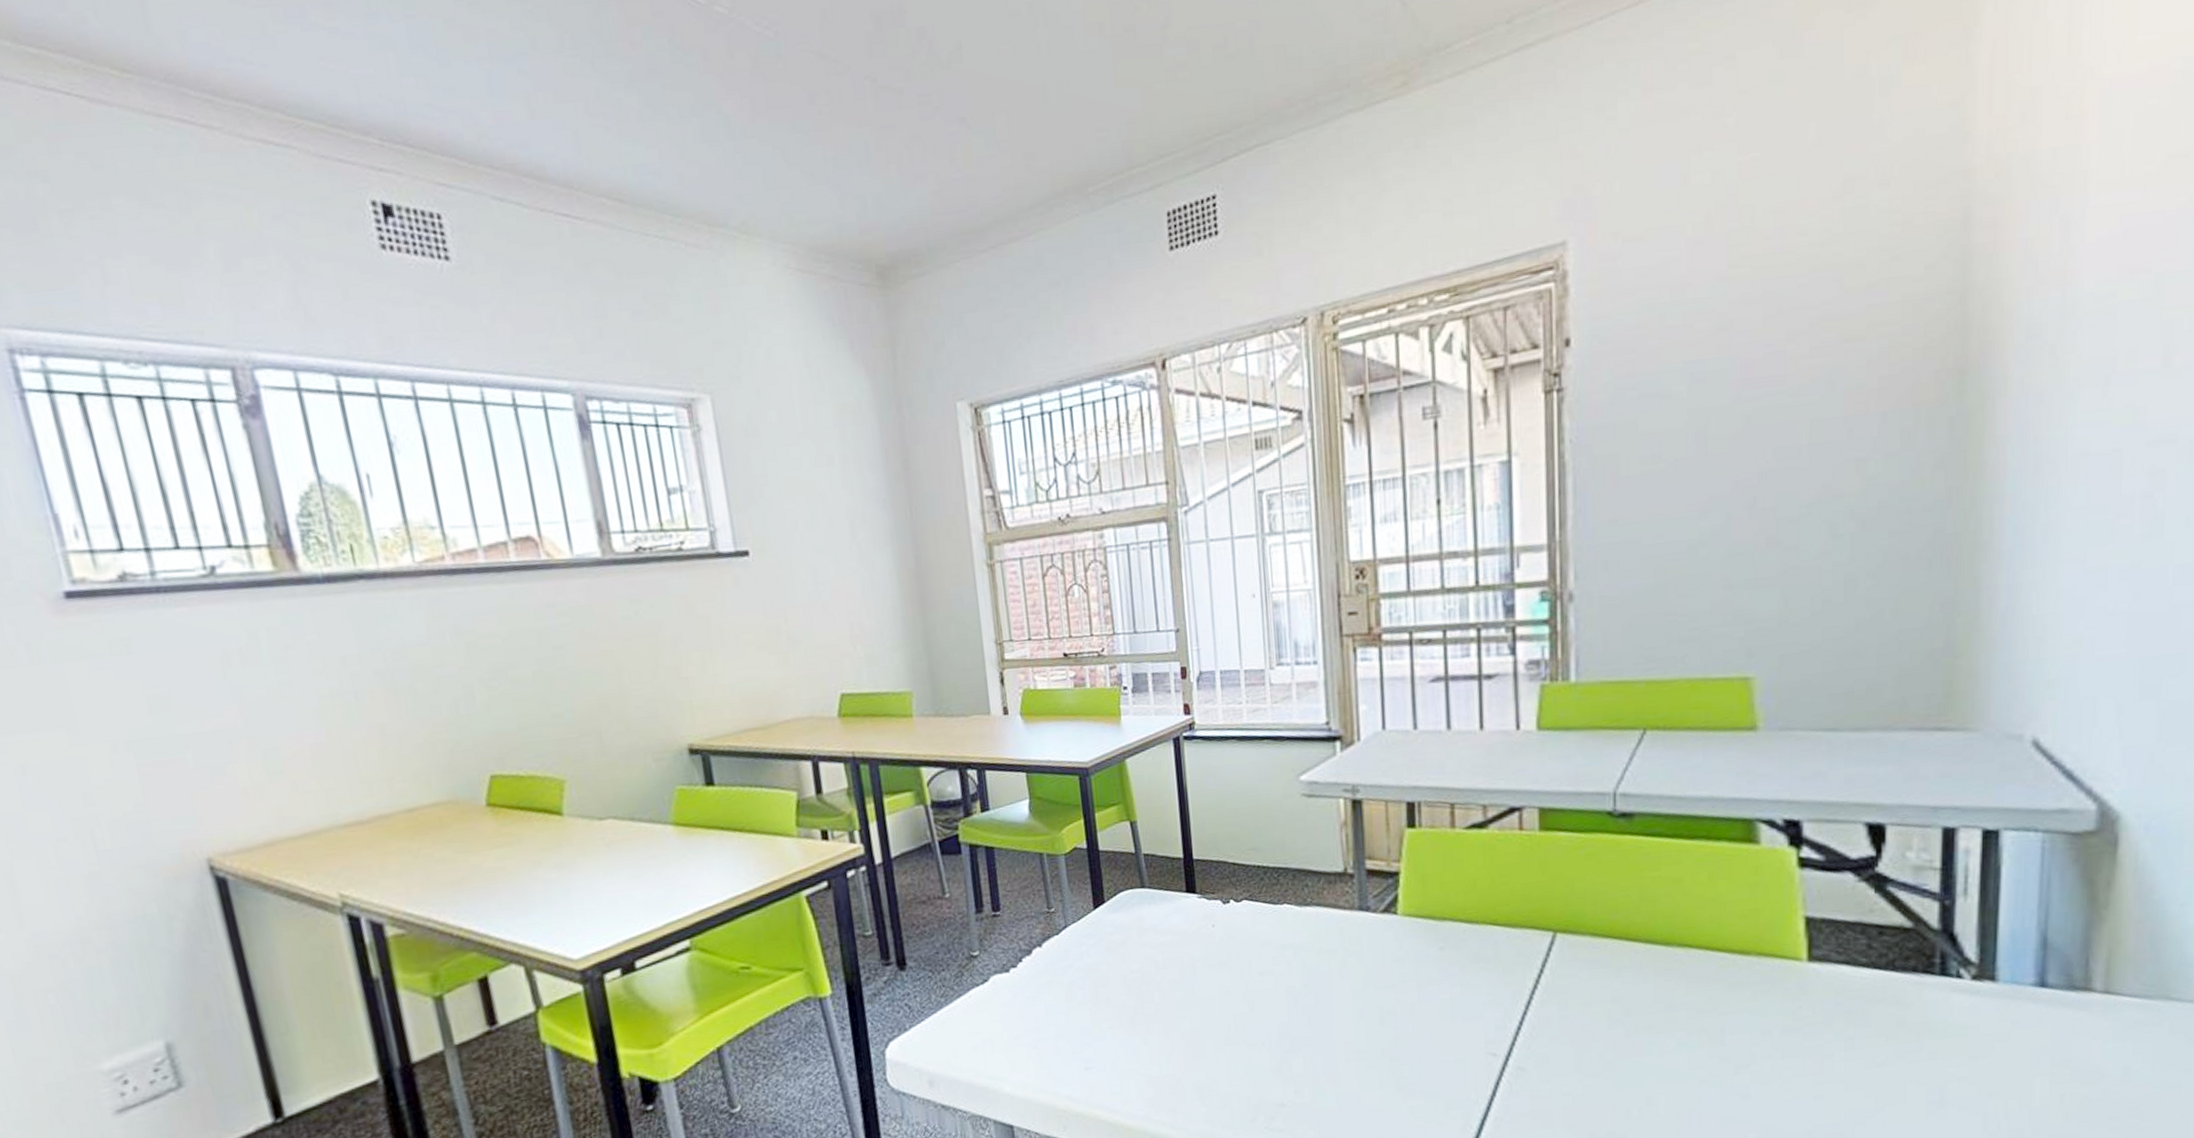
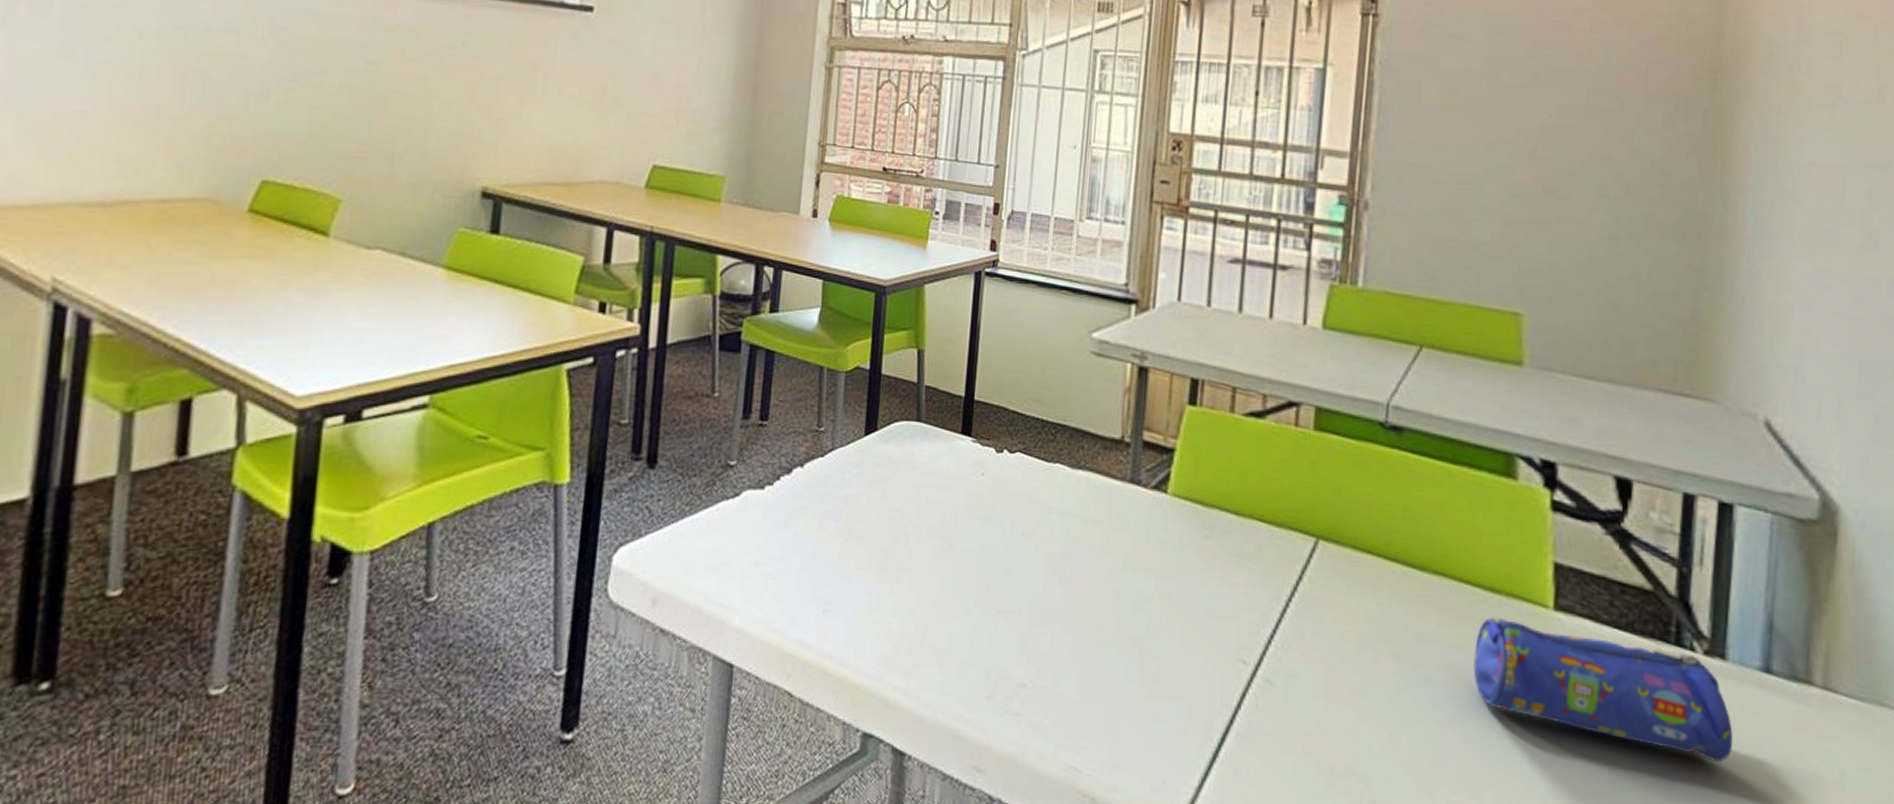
pencil case: none [1726,977,2007,1077] -> present [1472,617,1734,762]

